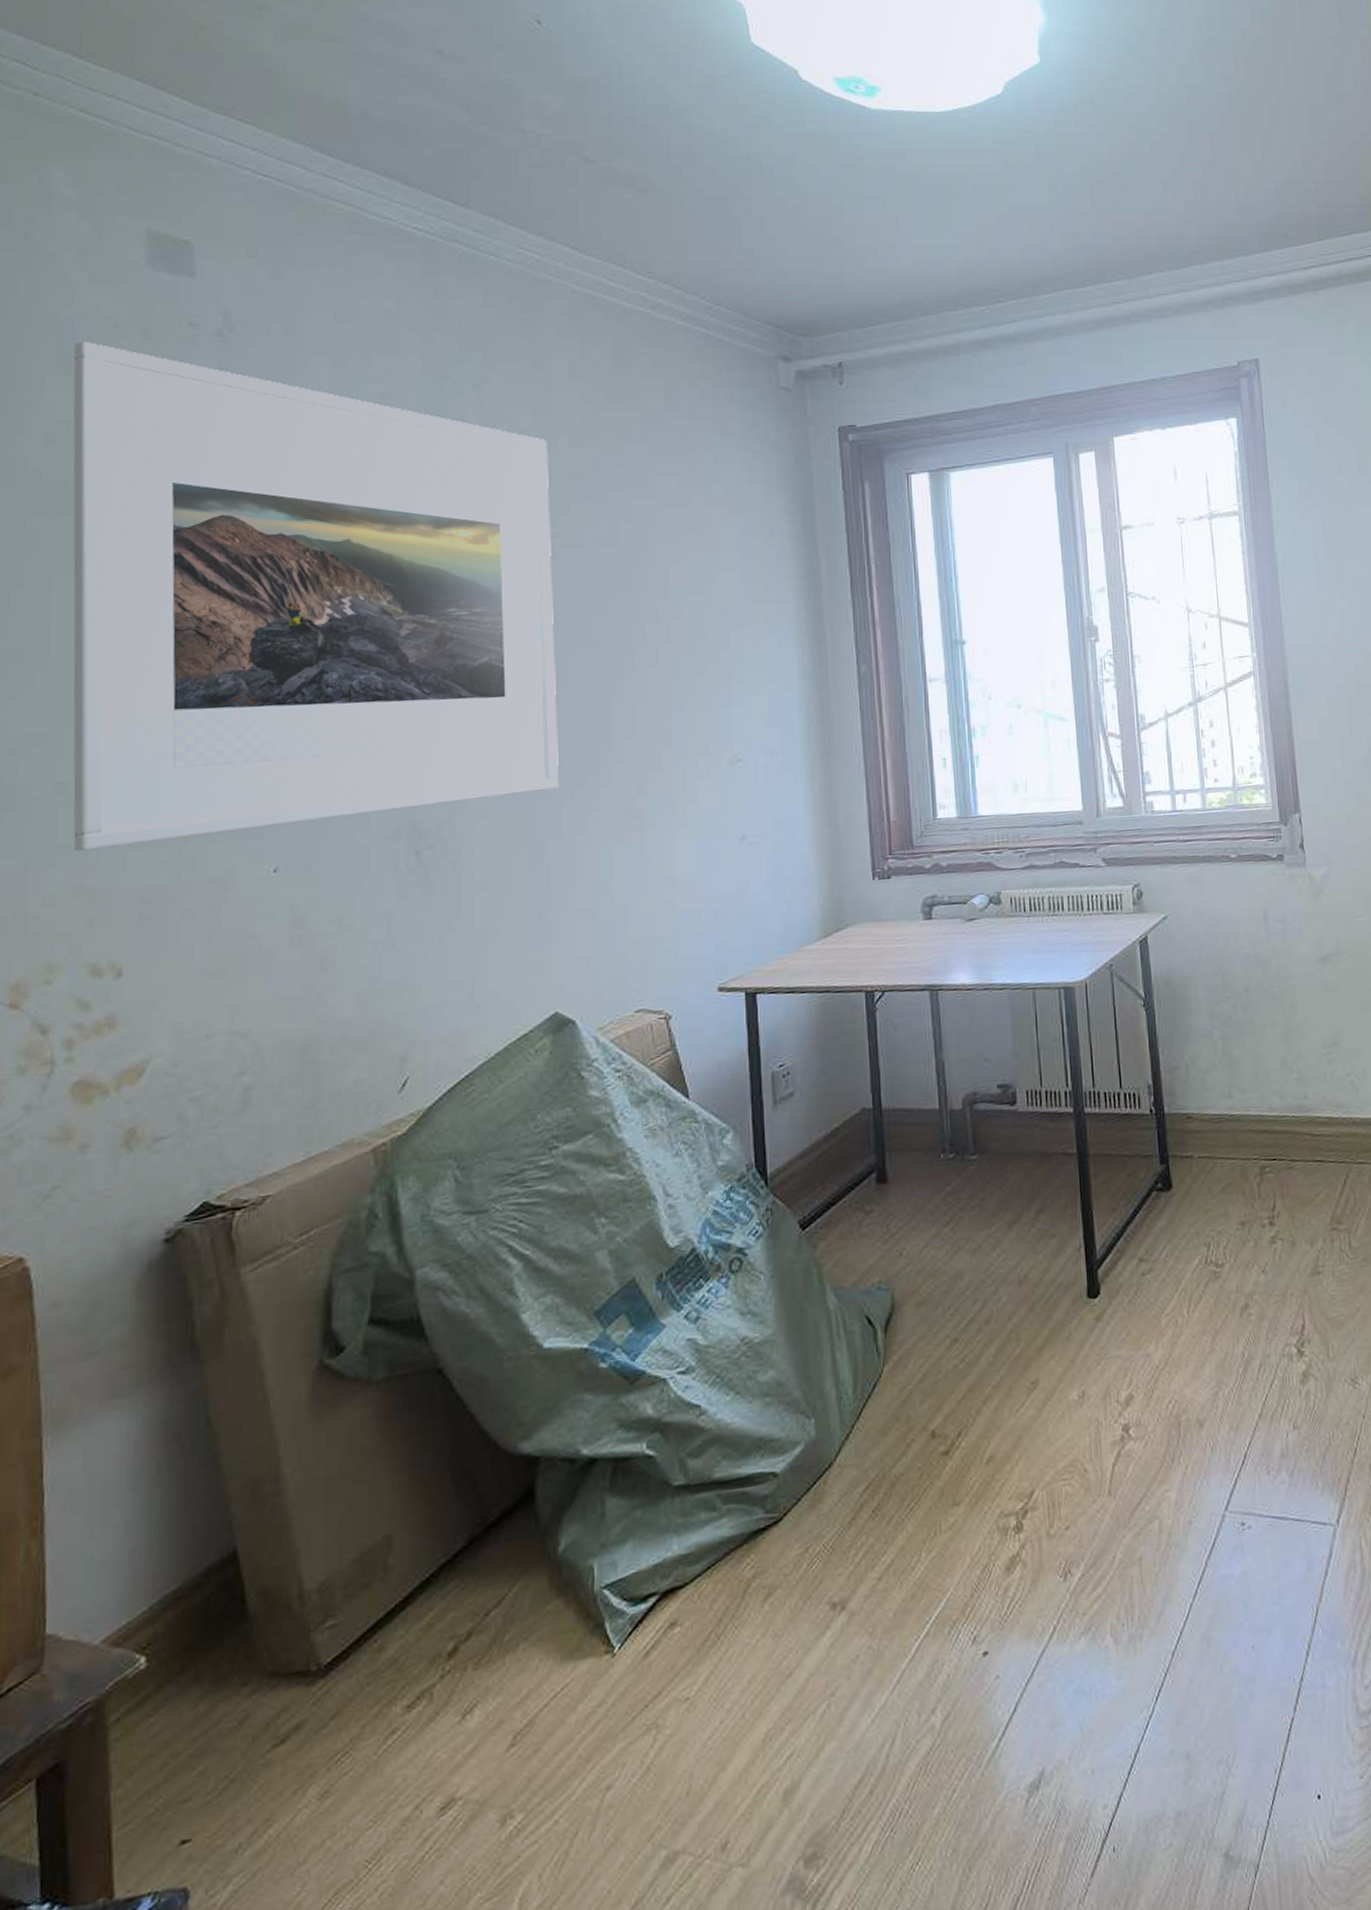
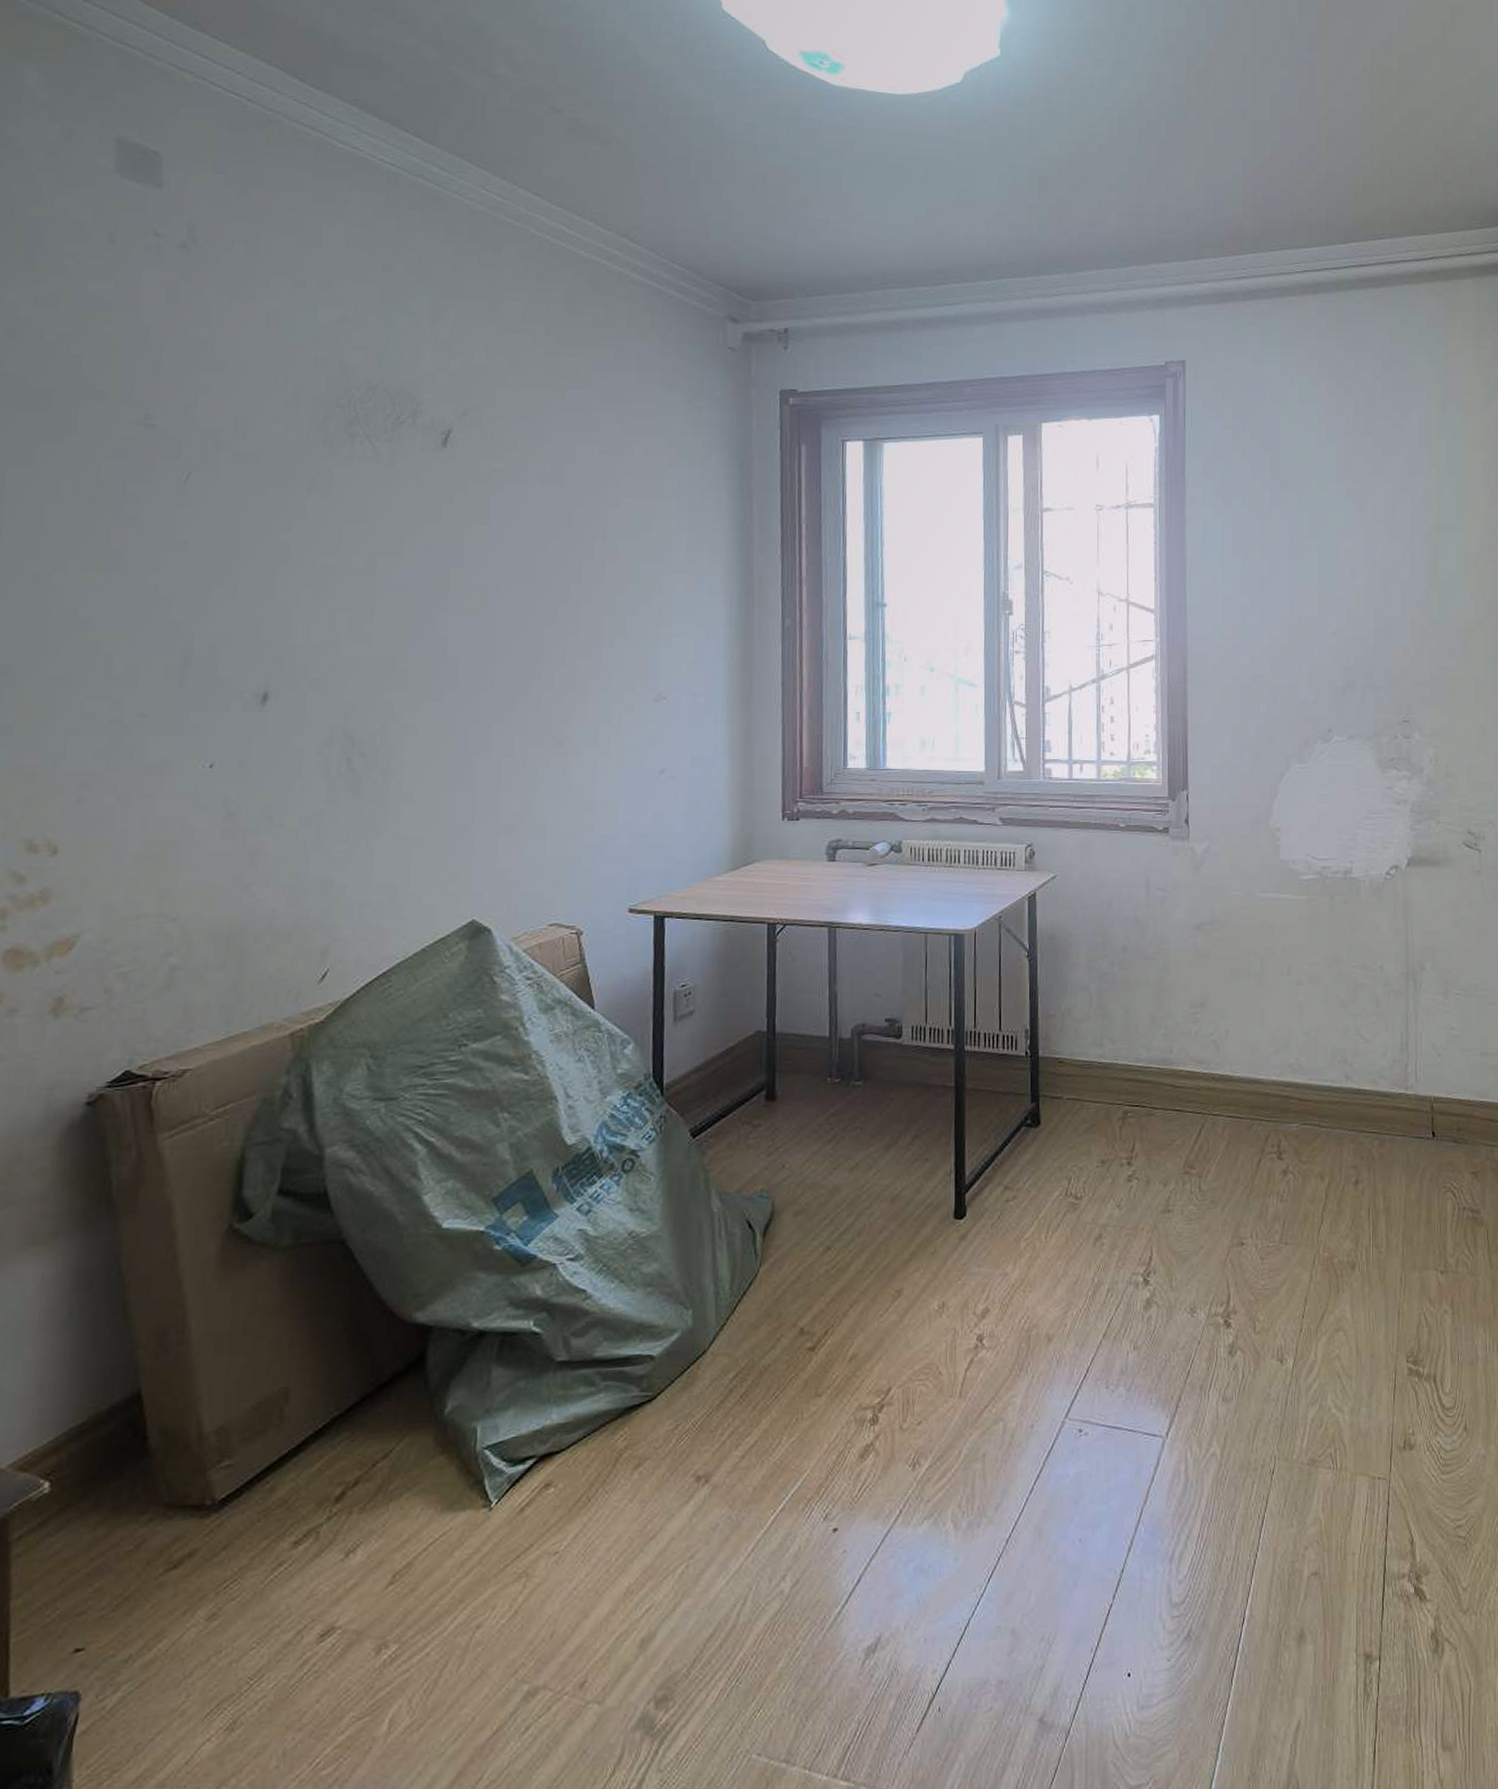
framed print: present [73,342,559,852] -> none [15,241,499,733]

